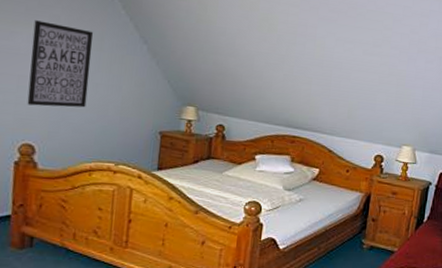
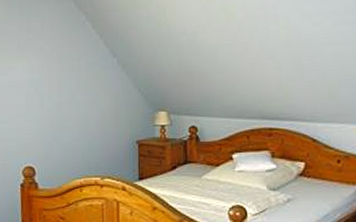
wall art: present [27,20,93,108] -> none [25,53,72,131]

